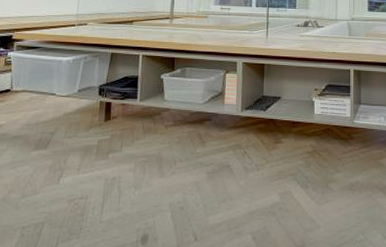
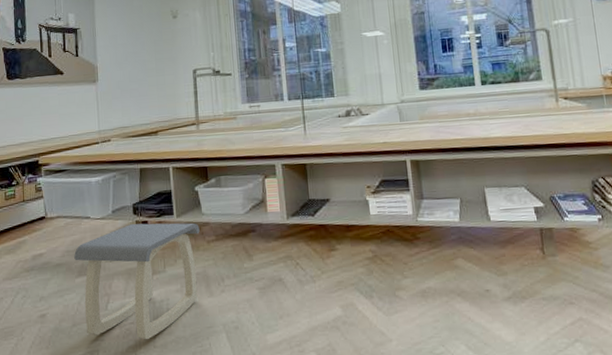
stool: none [33,103,160,215] -> present [74,223,200,340]

